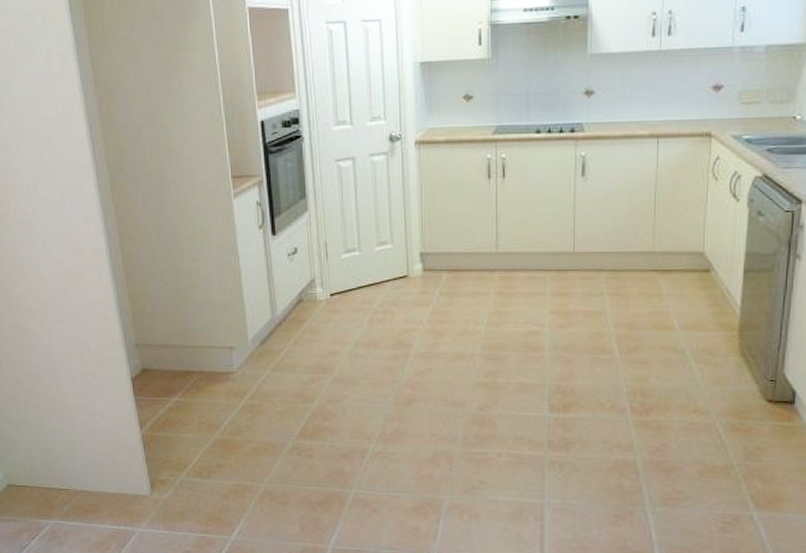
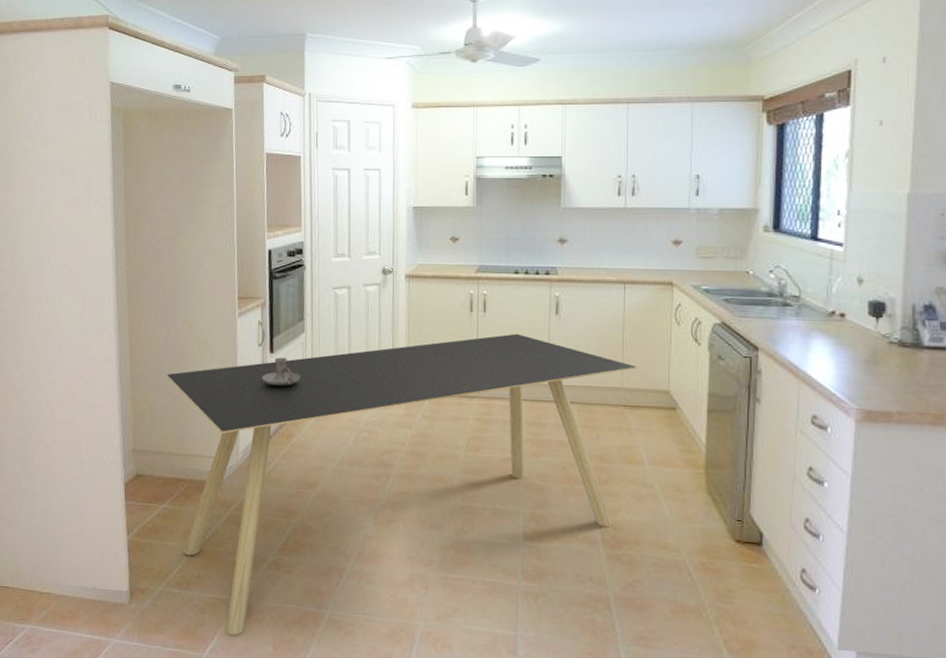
dining table: none [163,199,669,519] -> present [167,333,636,636]
candle holder: none [265,239,307,270] -> present [261,357,300,386]

